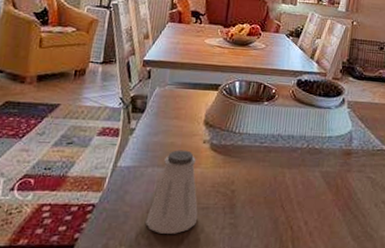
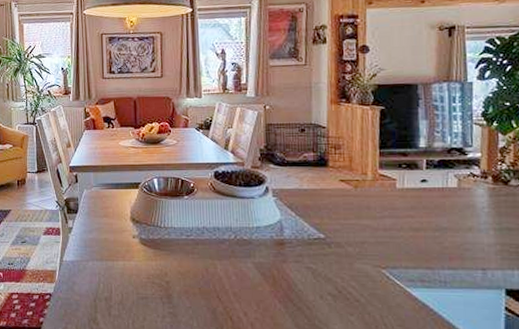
saltshaker: present [146,150,198,234] -> none [94,245,139,321]

